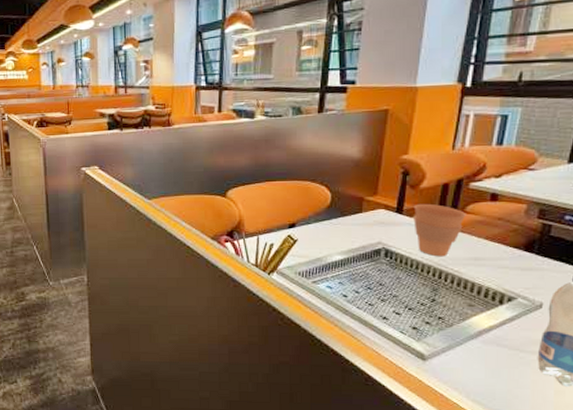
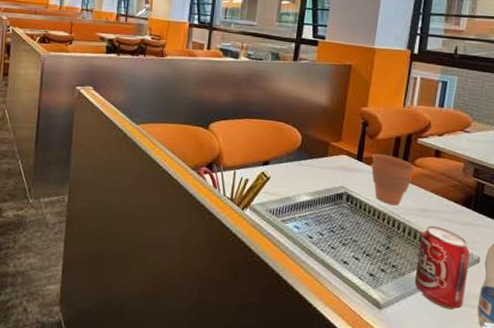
beverage can: none [464,273,532,356] -> present [414,225,471,309]

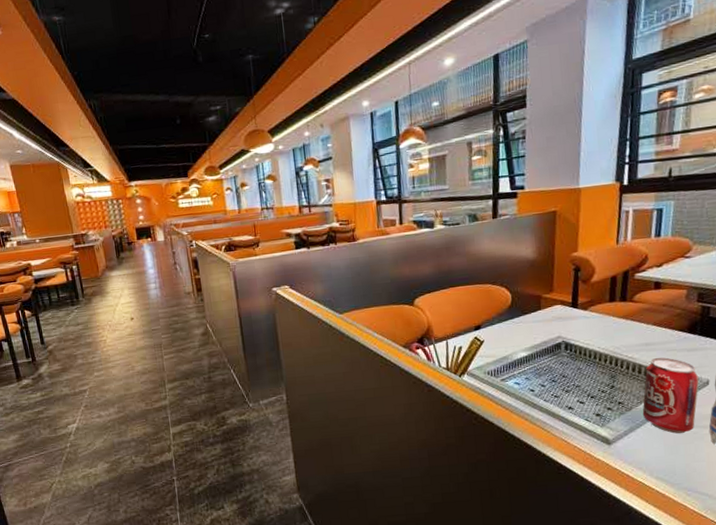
cup: present [371,153,415,206] -> none [587,296,635,346]

